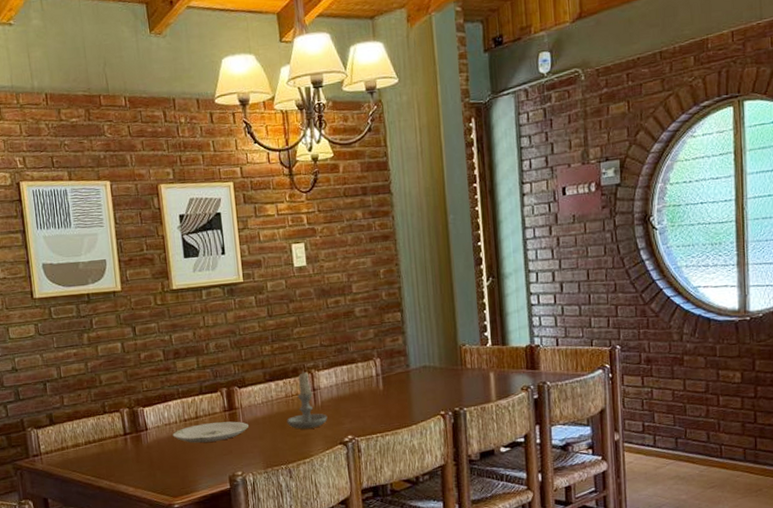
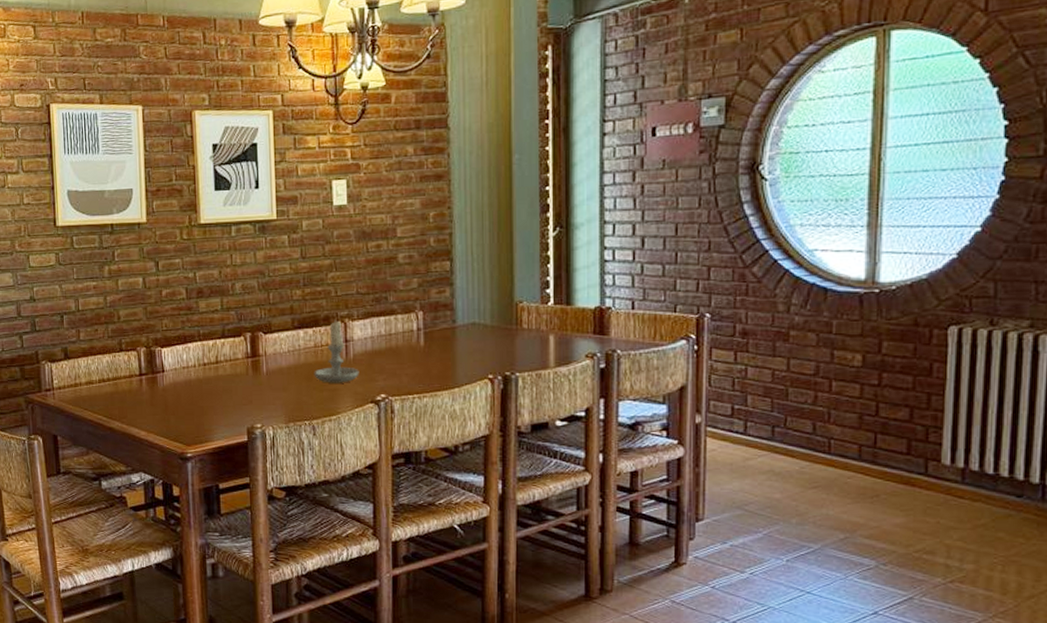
plate: present [172,421,249,443] -> none [190,369,272,390]

